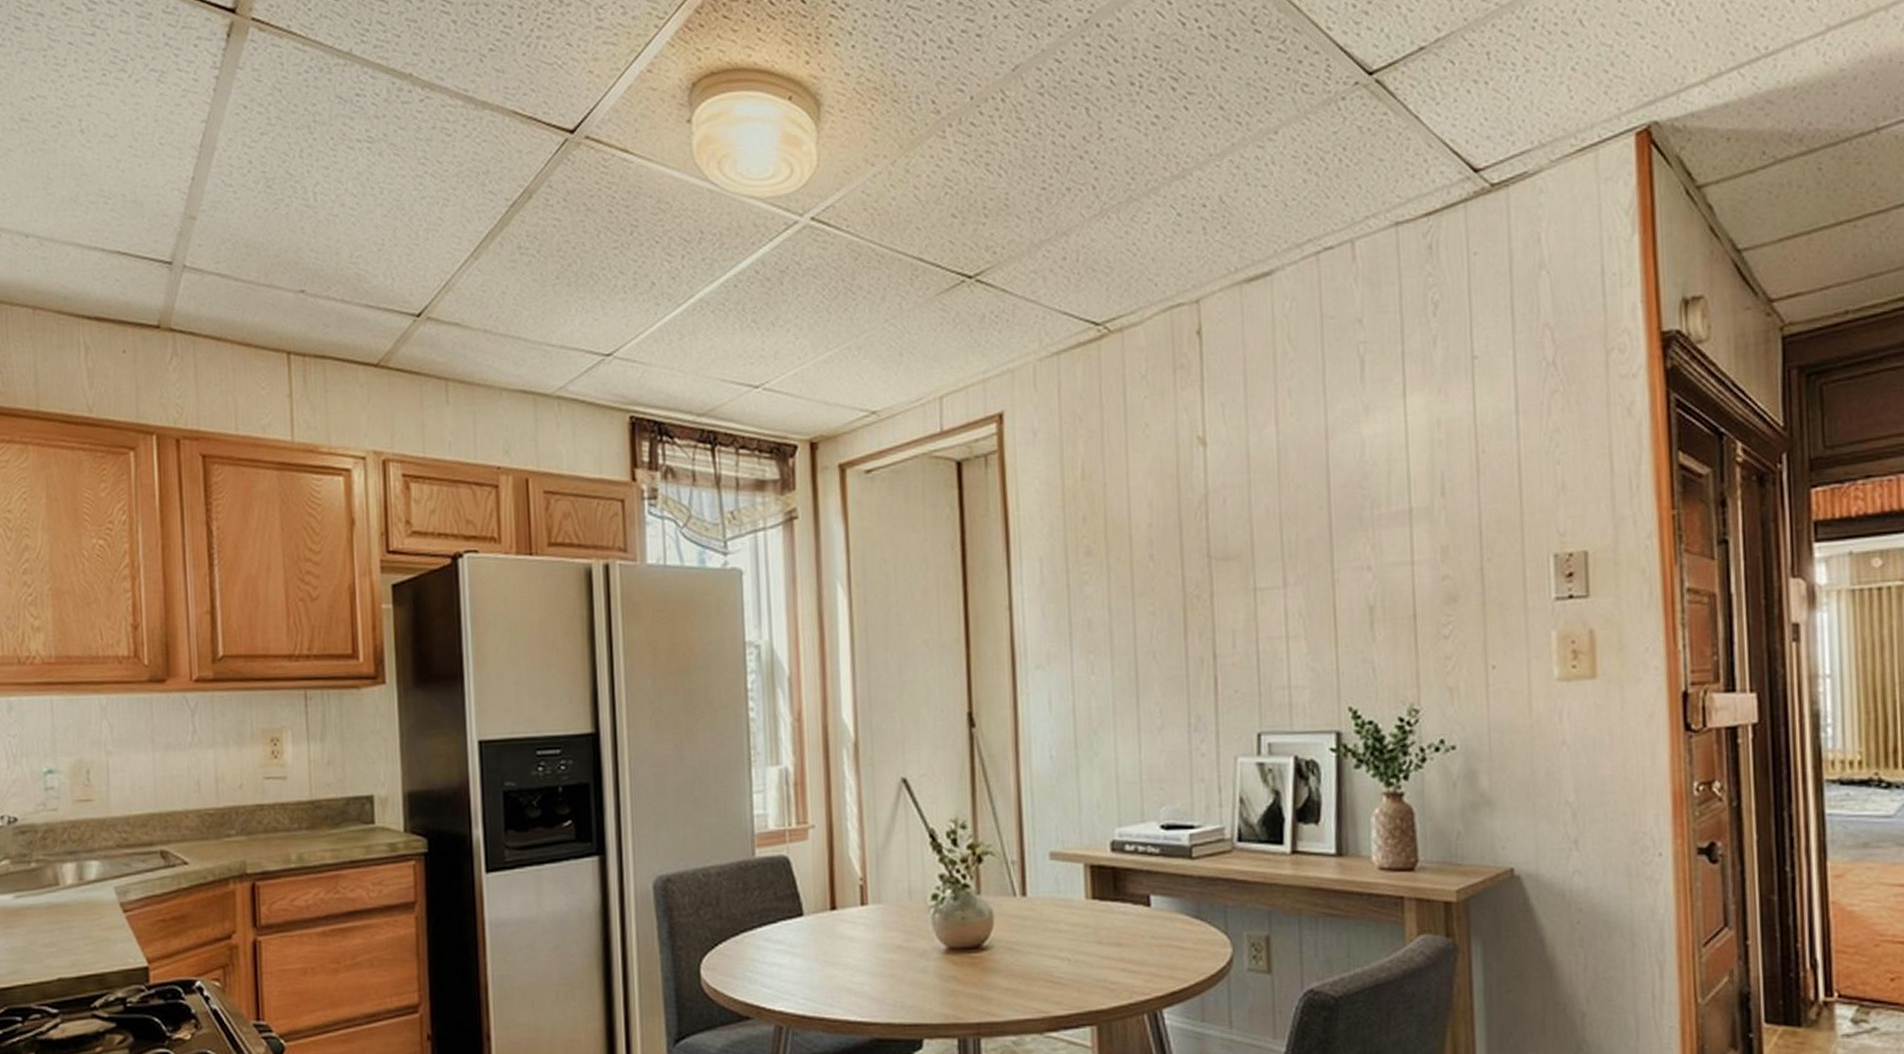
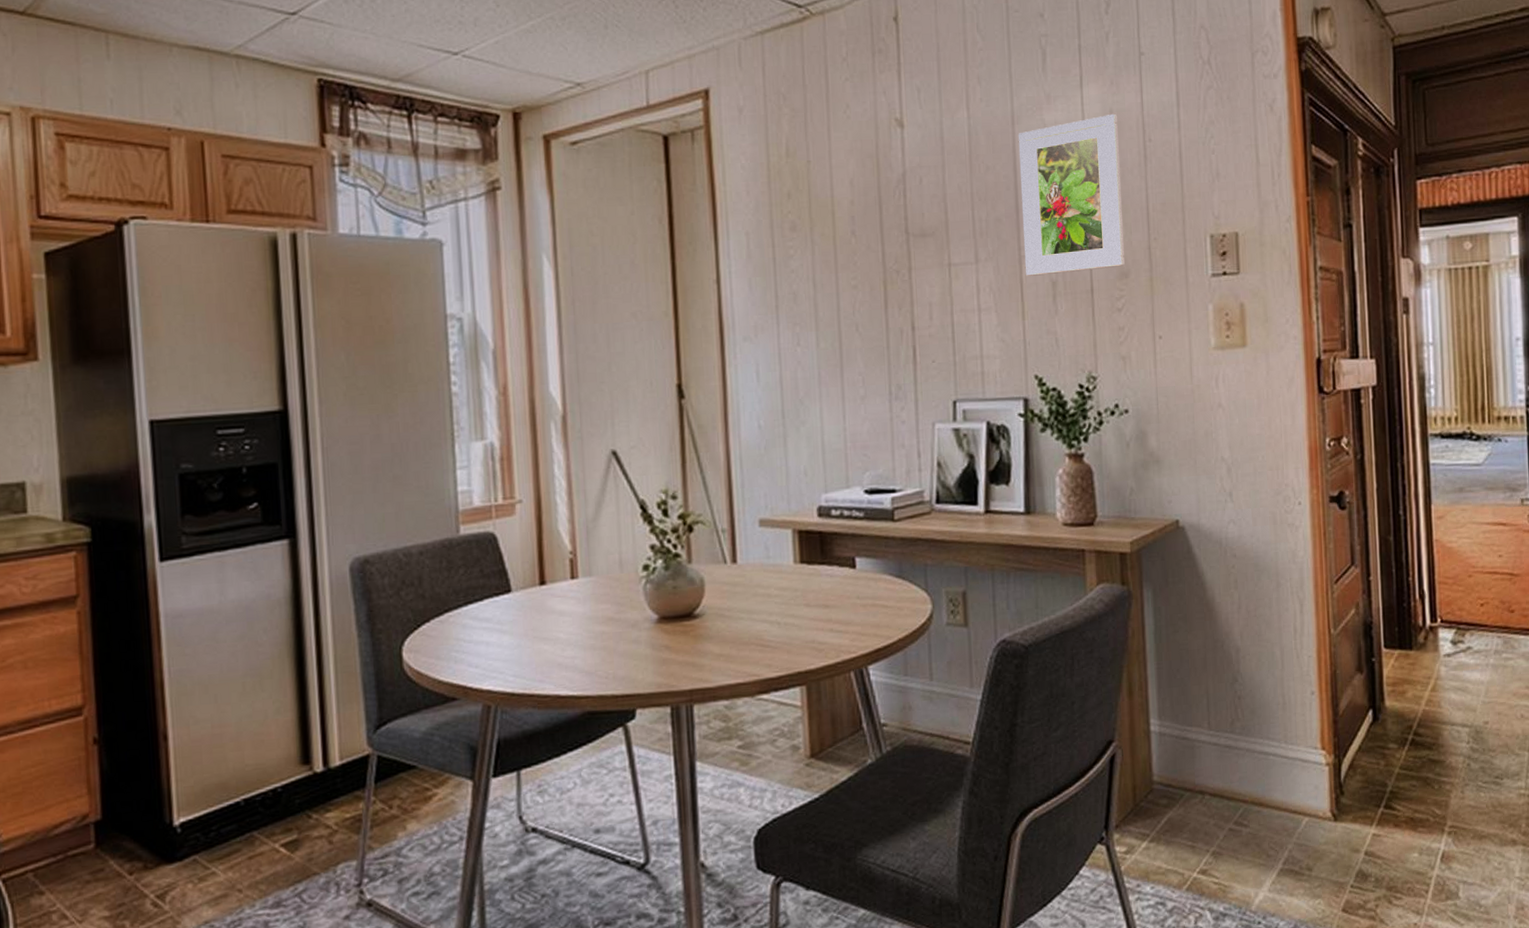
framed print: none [1332,424,1453,601] -> present [1018,113,1125,276]

